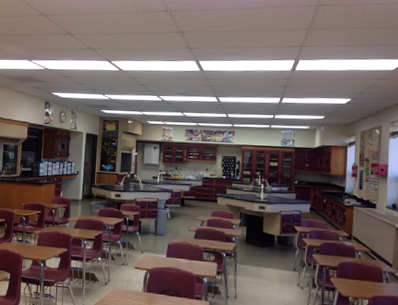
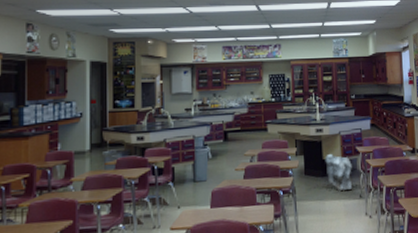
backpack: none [265,229,290,263] -> present [325,154,353,191]

